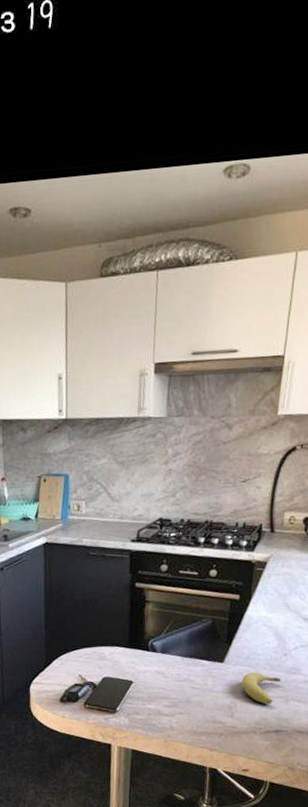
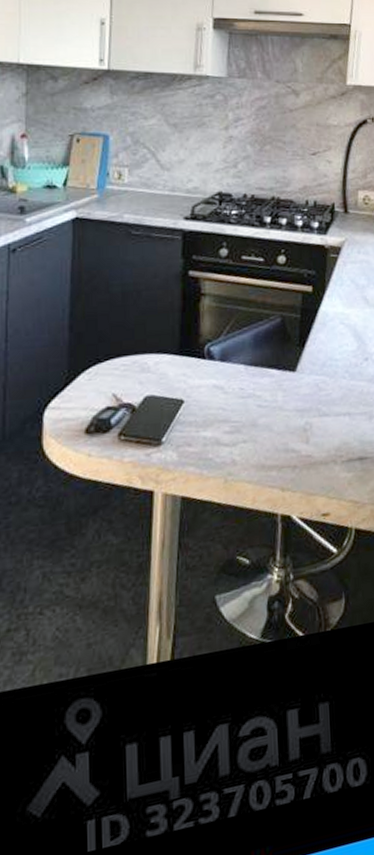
fruit: present [242,672,281,704] -> none [318,382,363,424]

